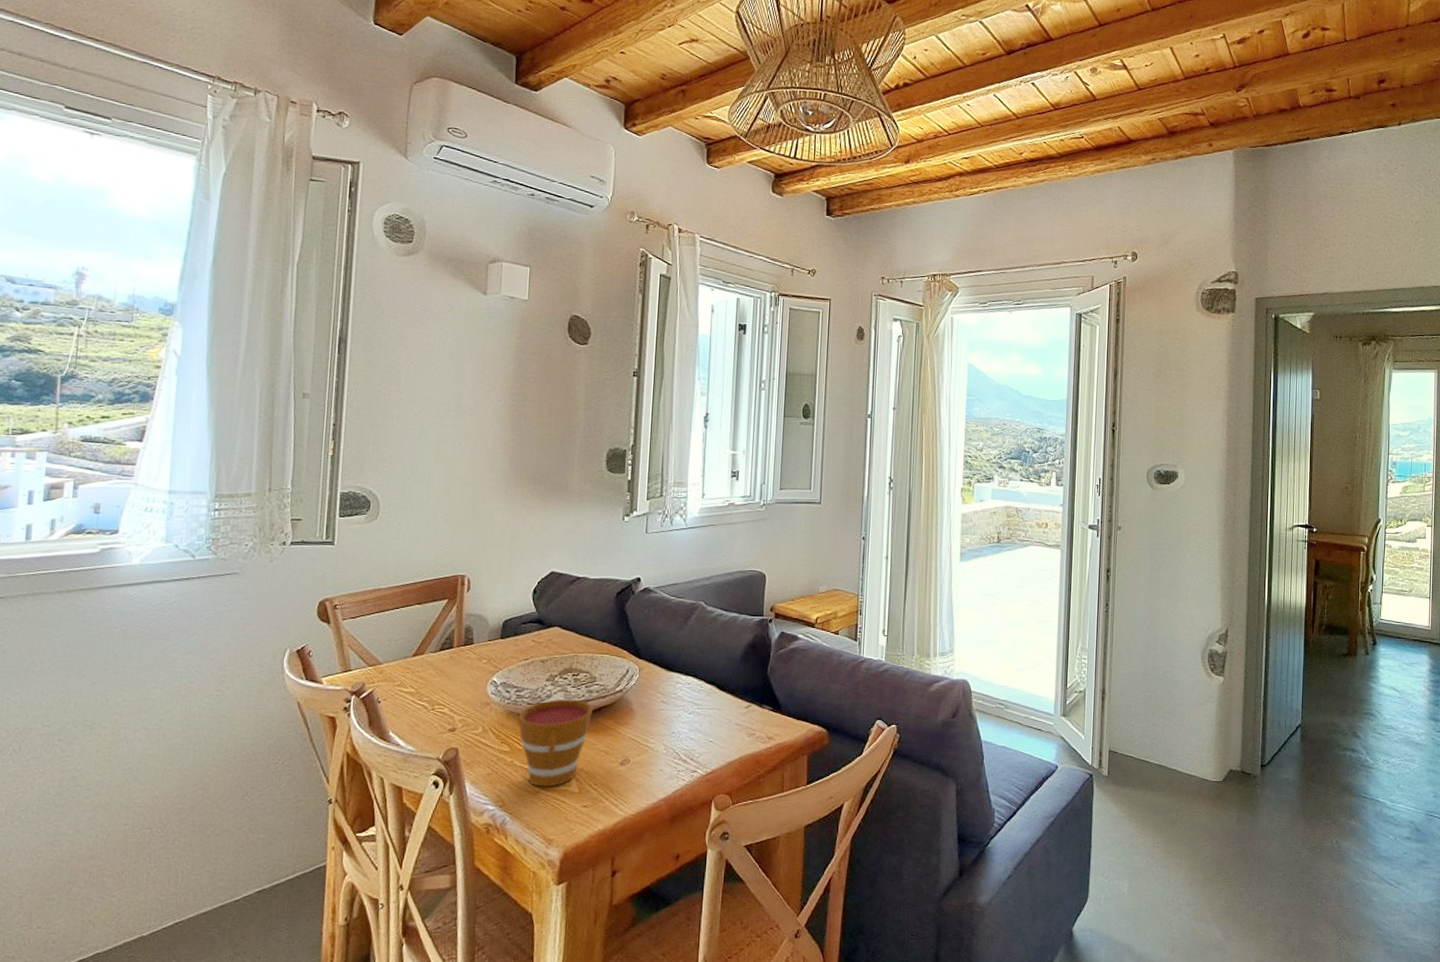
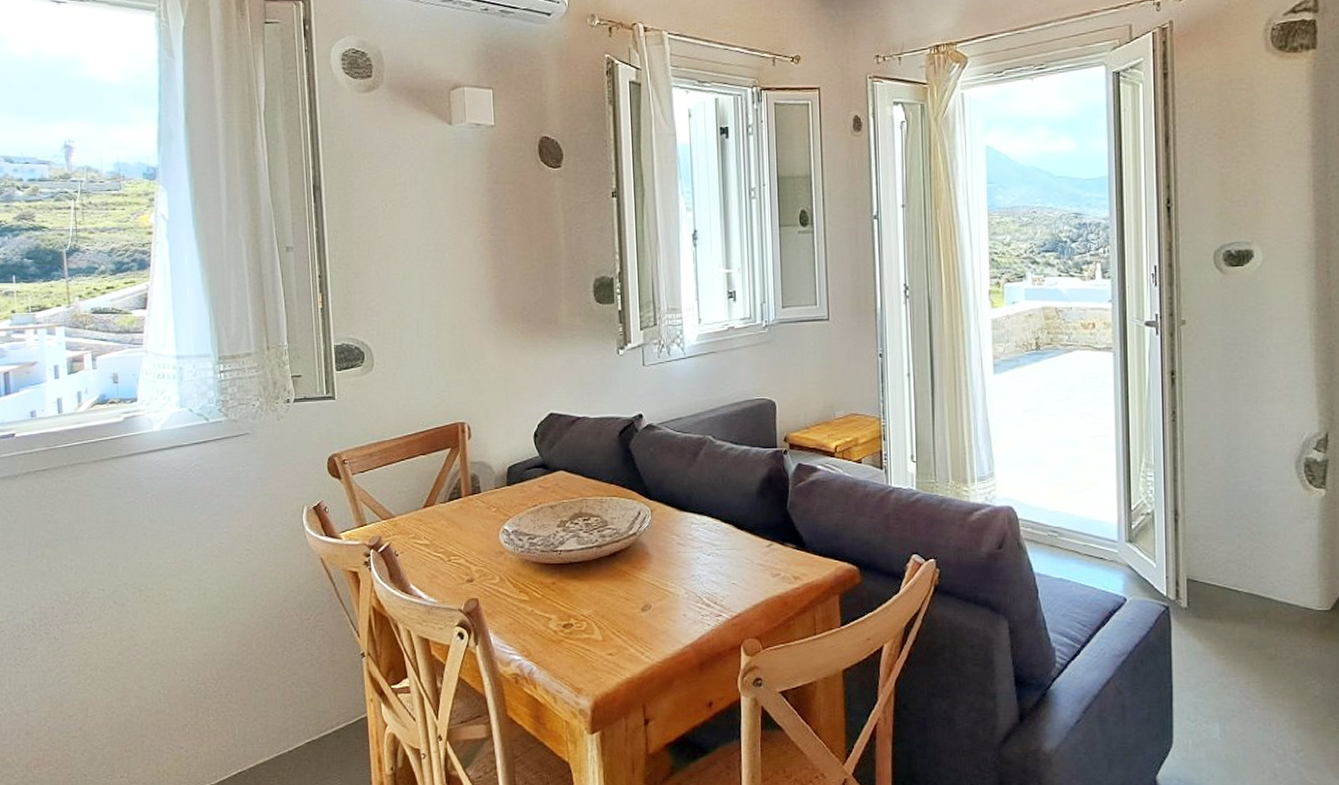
cup: present [519,698,593,787] -> none [534,544,608,636]

